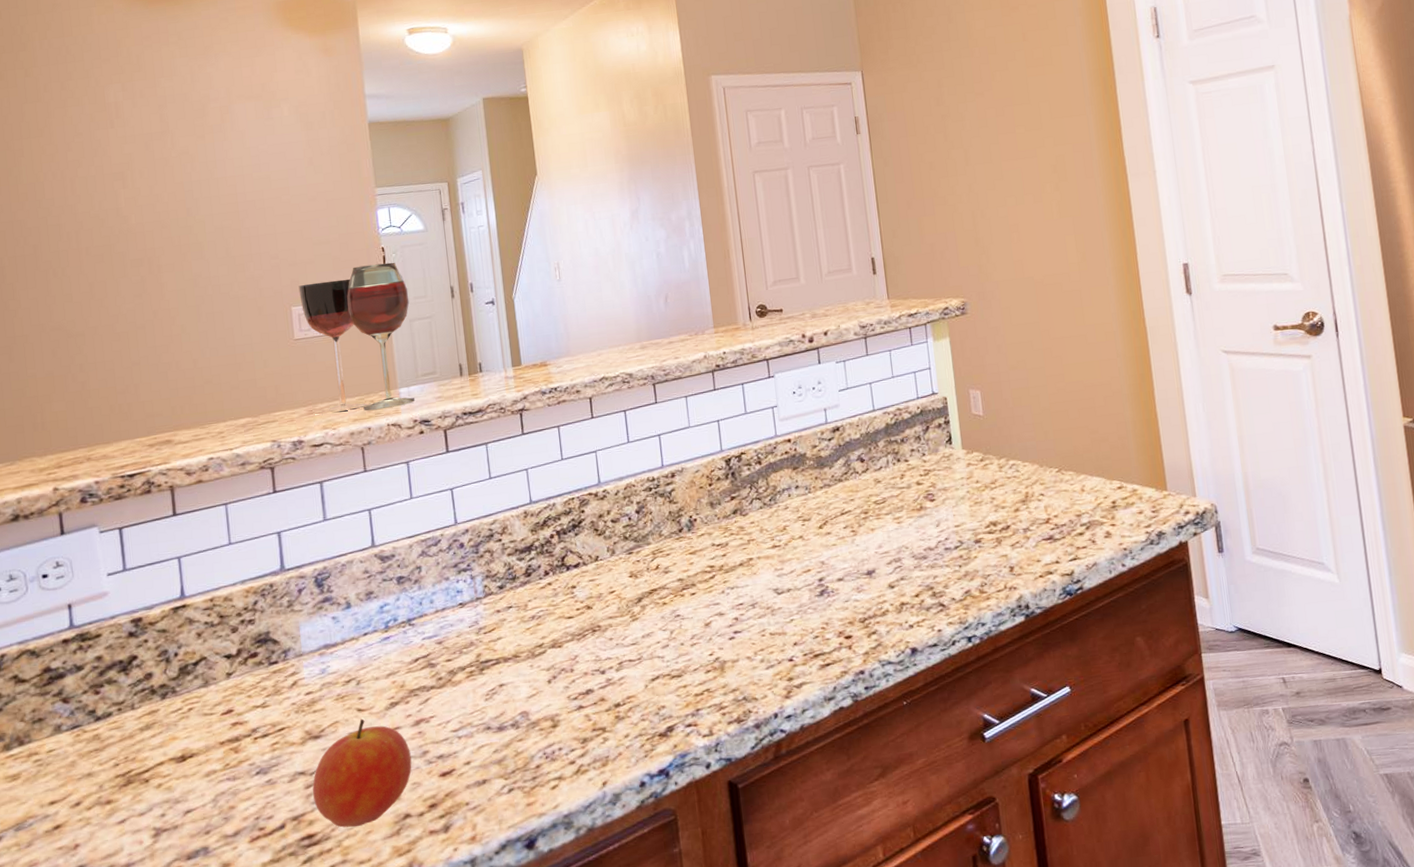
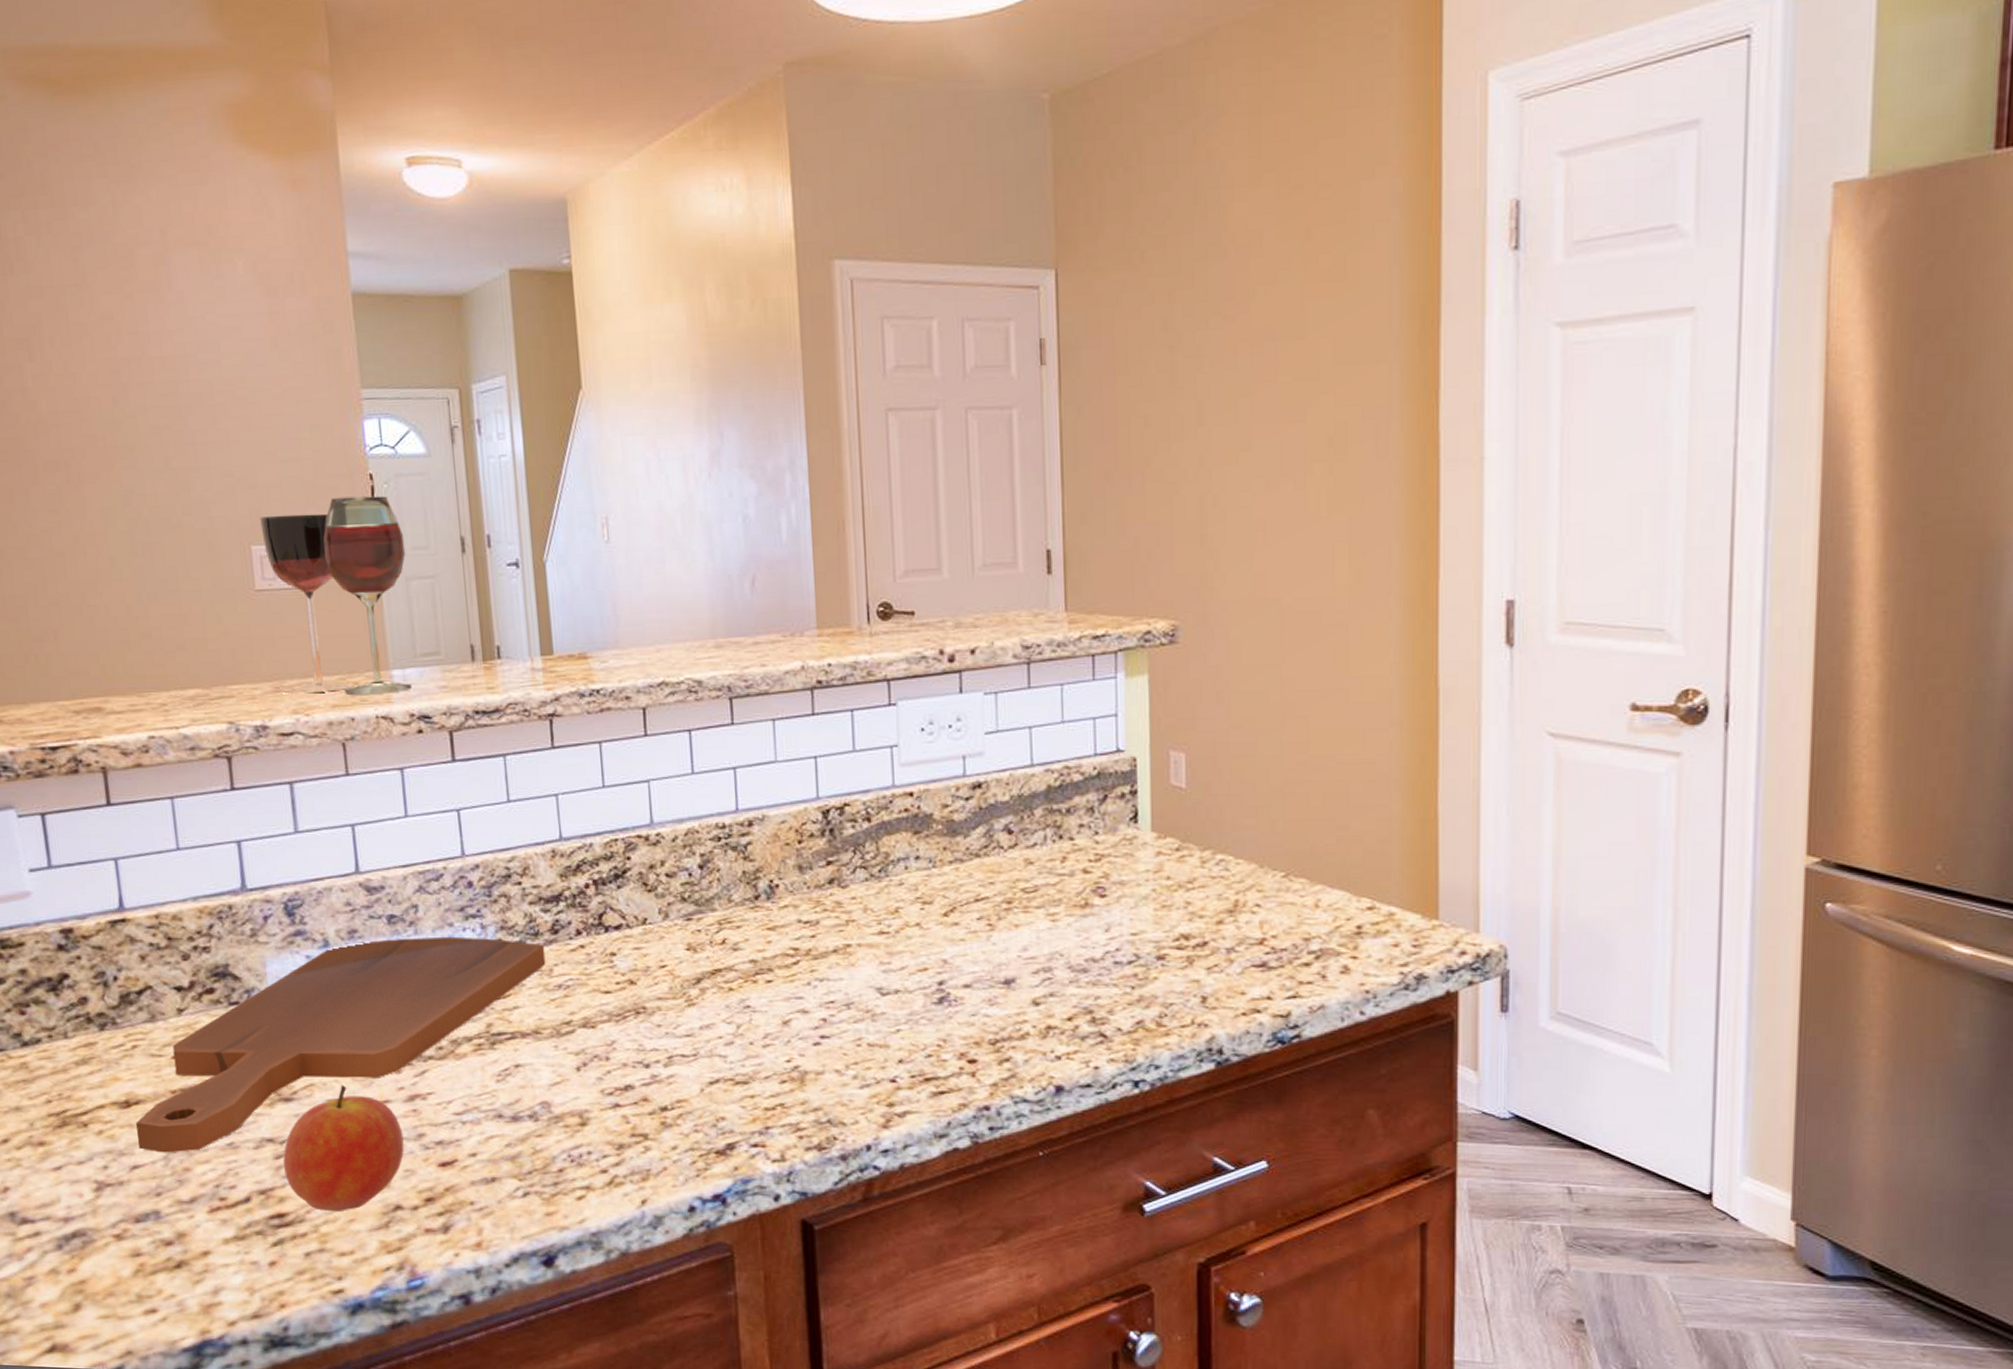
cutting board: none [190,585,522,796] -> present [136,936,546,1153]

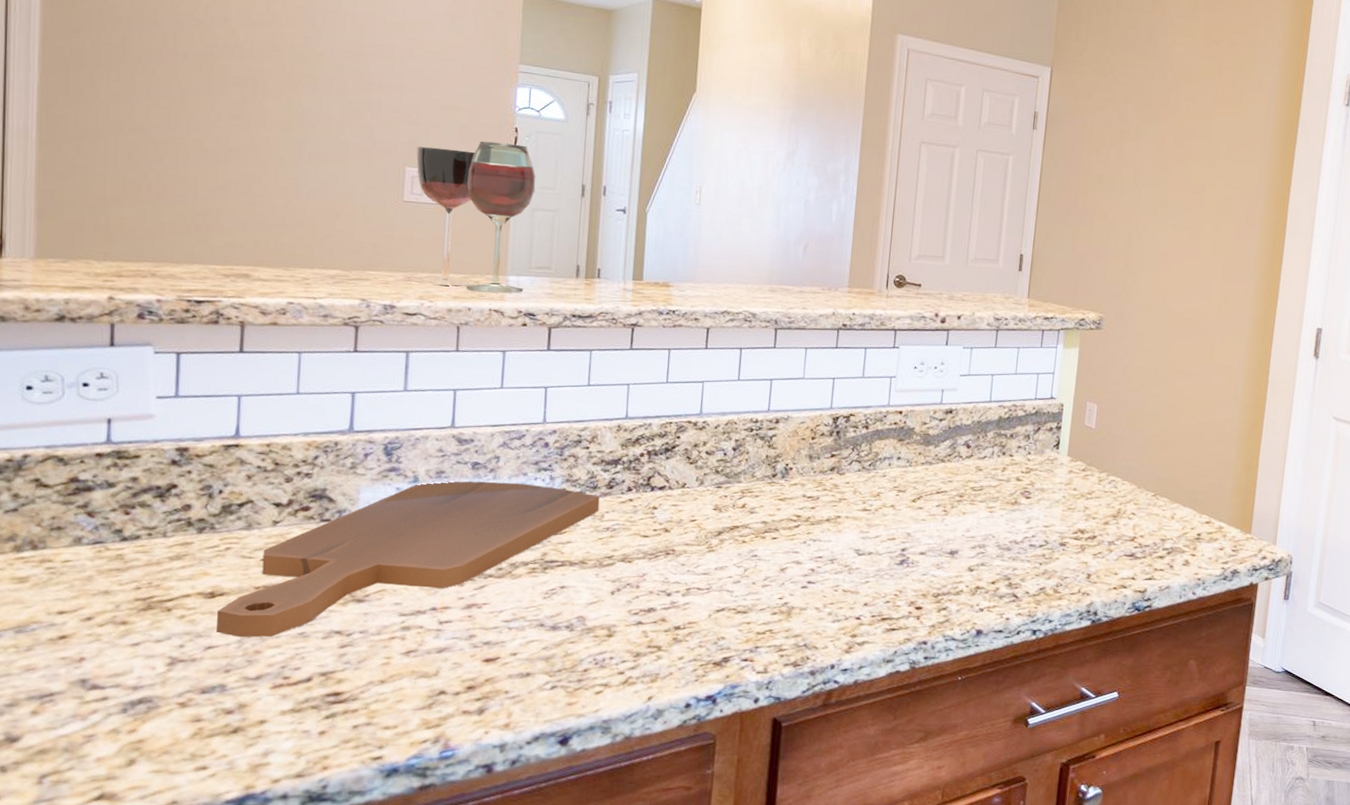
fruit: present [283,1085,405,1213] -> none [346,592,457,694]

